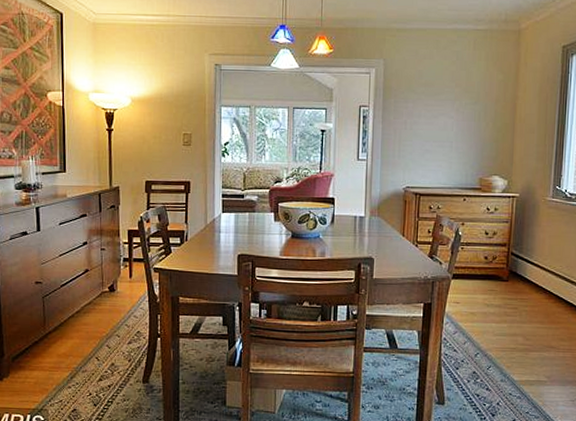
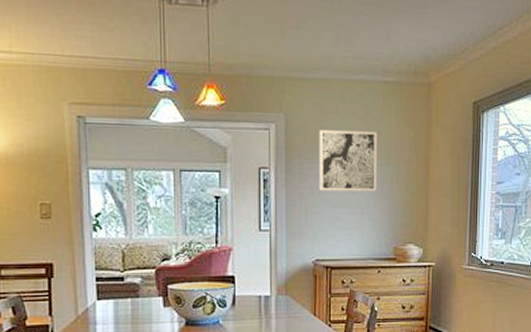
wall art: none [412,73,468,128] -> present [319,130,378,192]

